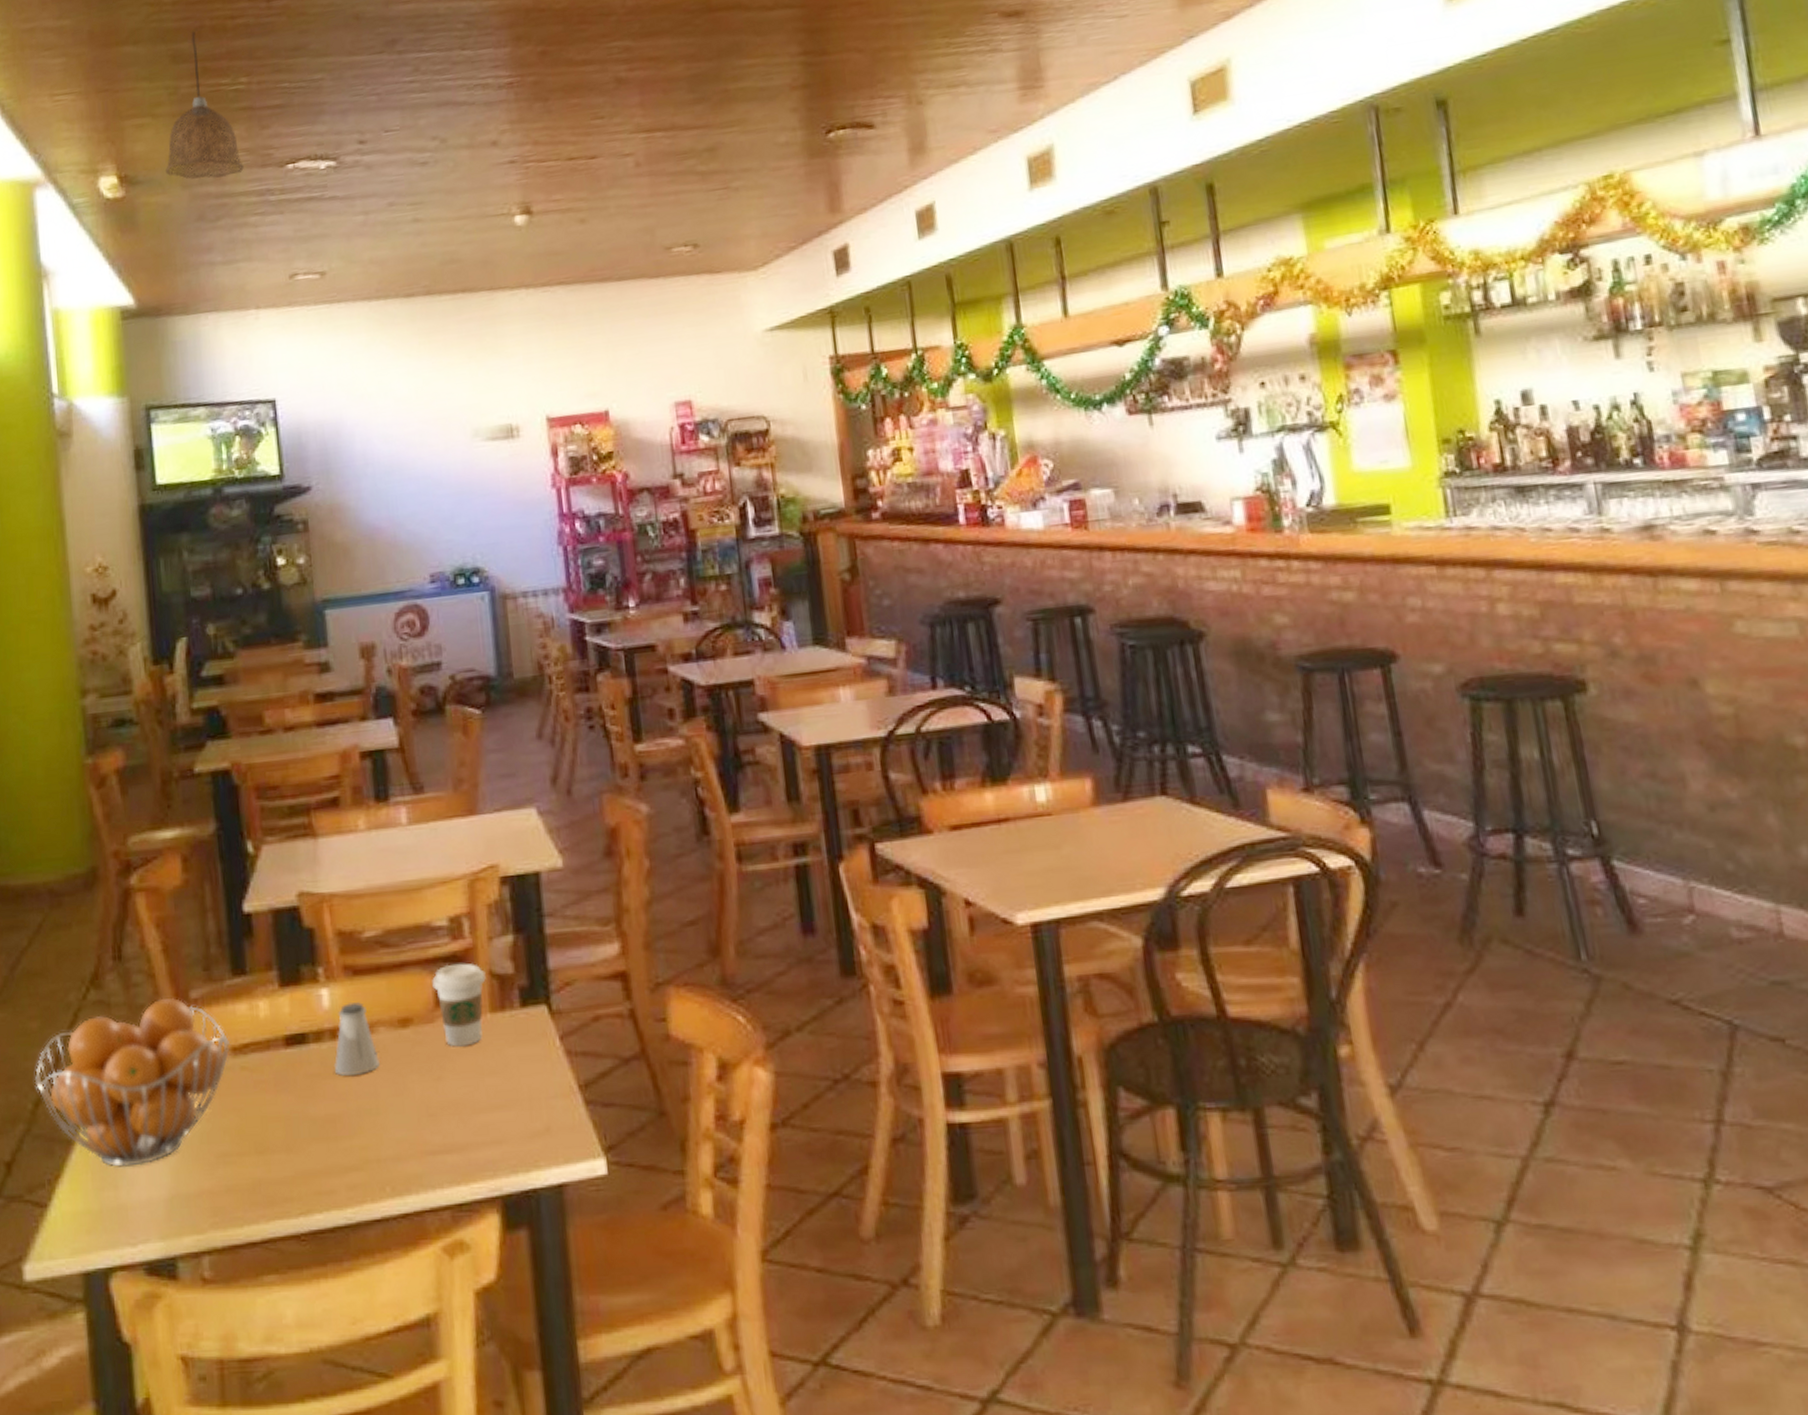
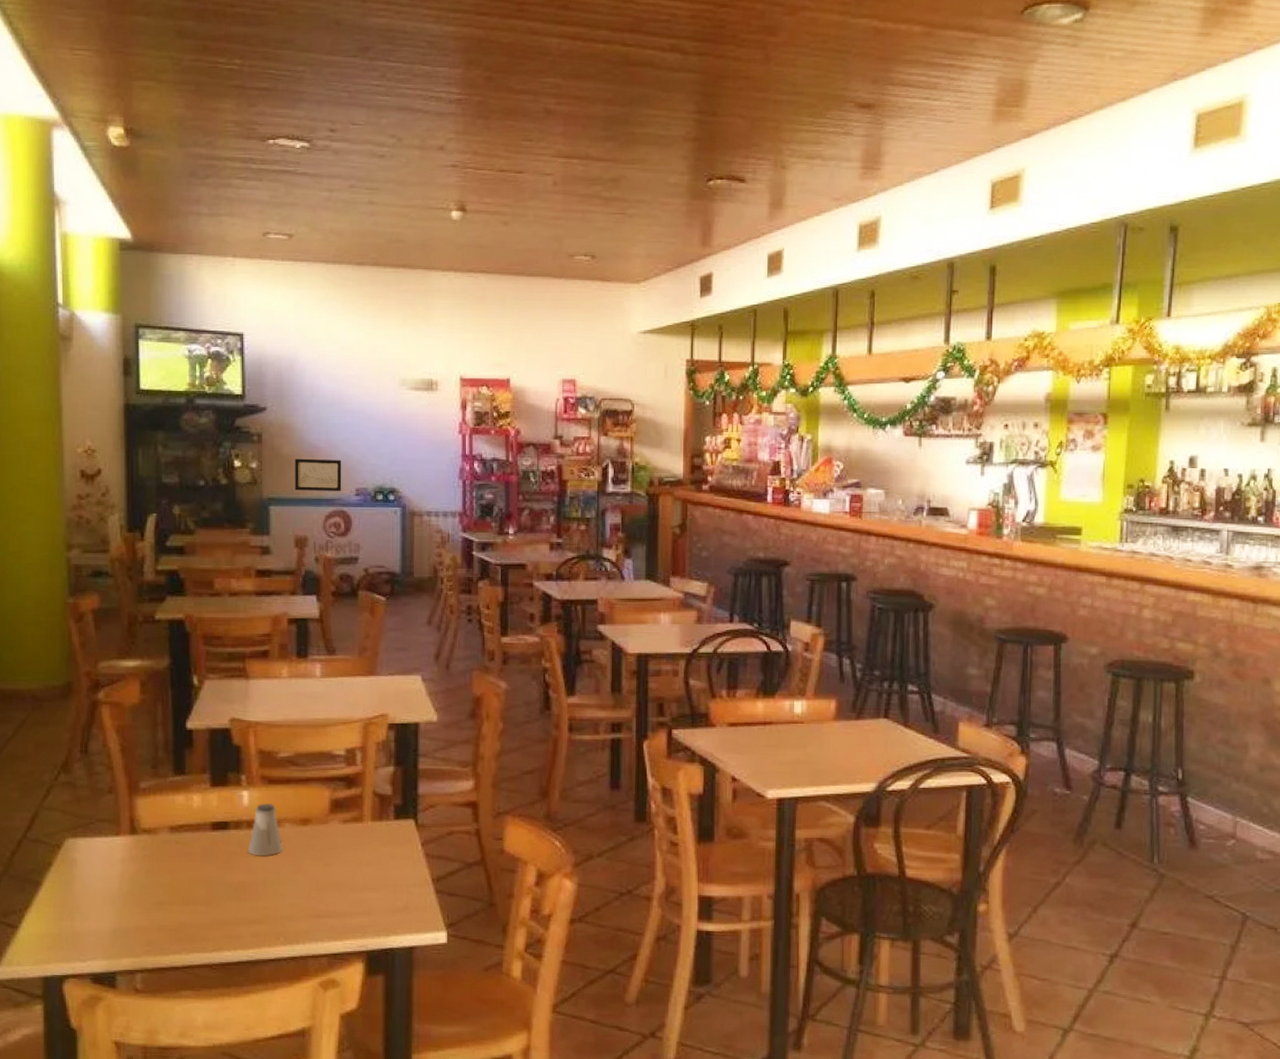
fruit basket: present [34,997,231,1167] -> none [12,785,170,905]
pendant lamp: present [166,32,244,179] -> none [166,13,232,142]
wall art: none [351,540,413,586] -> present [295,458,342,492]
coffee cup: present [432,963,486,1047] -> none [329,783,370,843]

